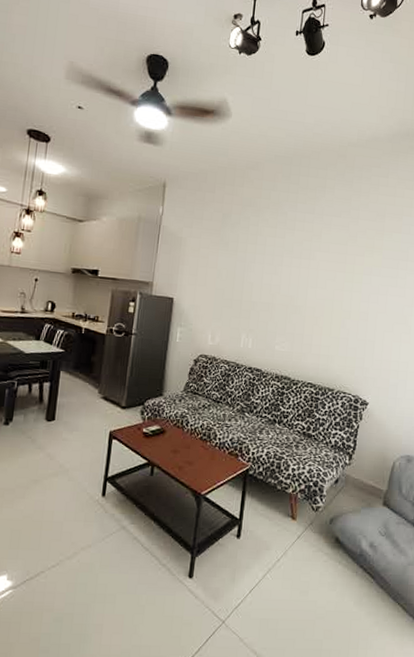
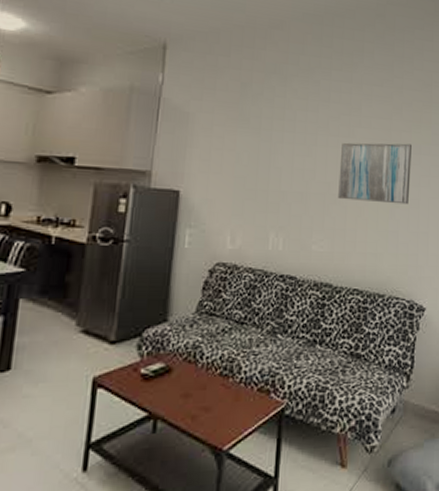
wall art: none [298,263,364,317] -> present [338,142,412,205]

